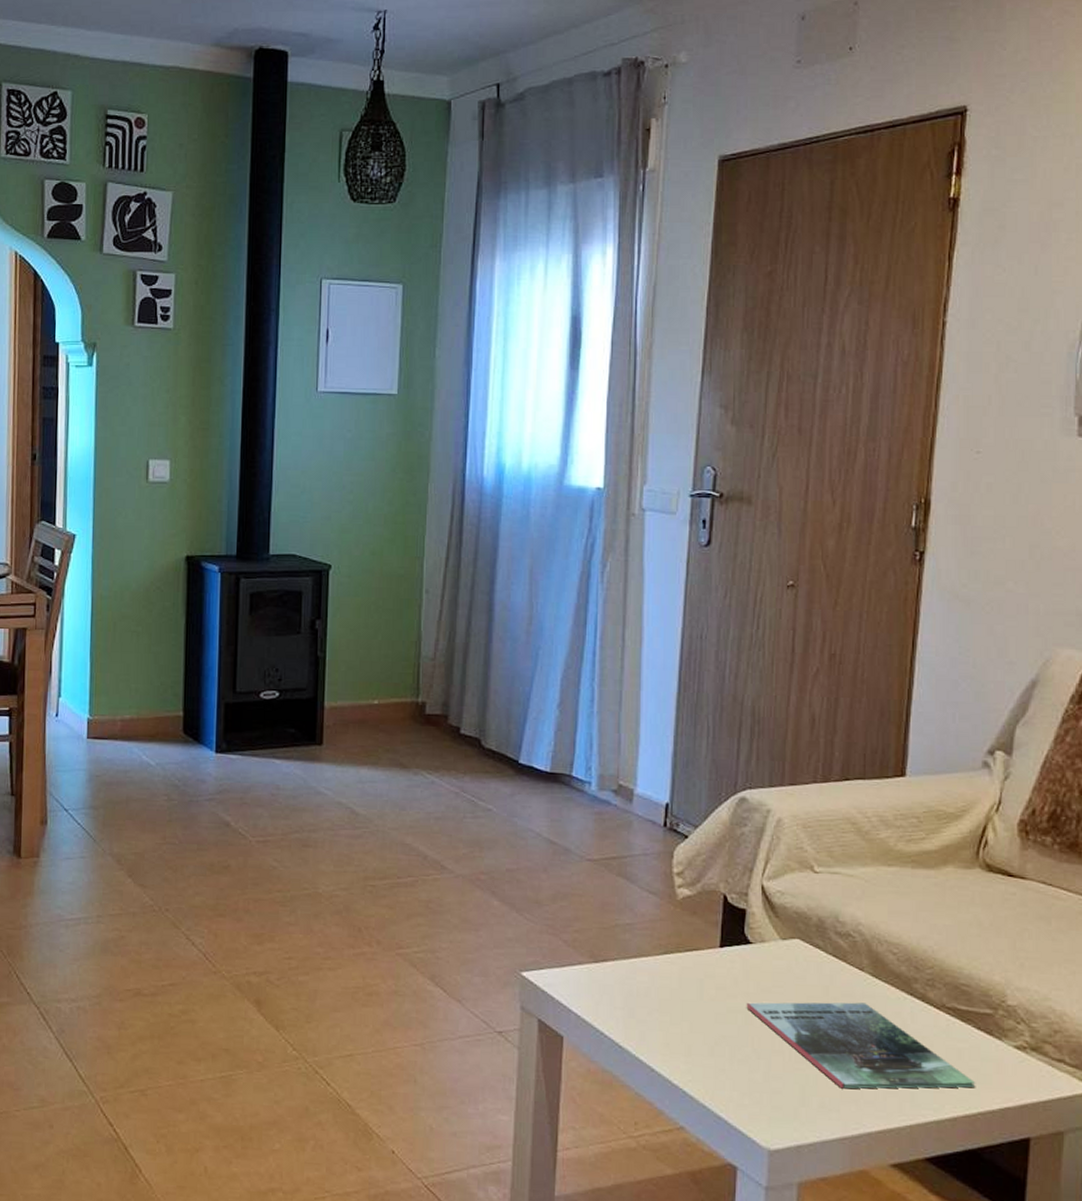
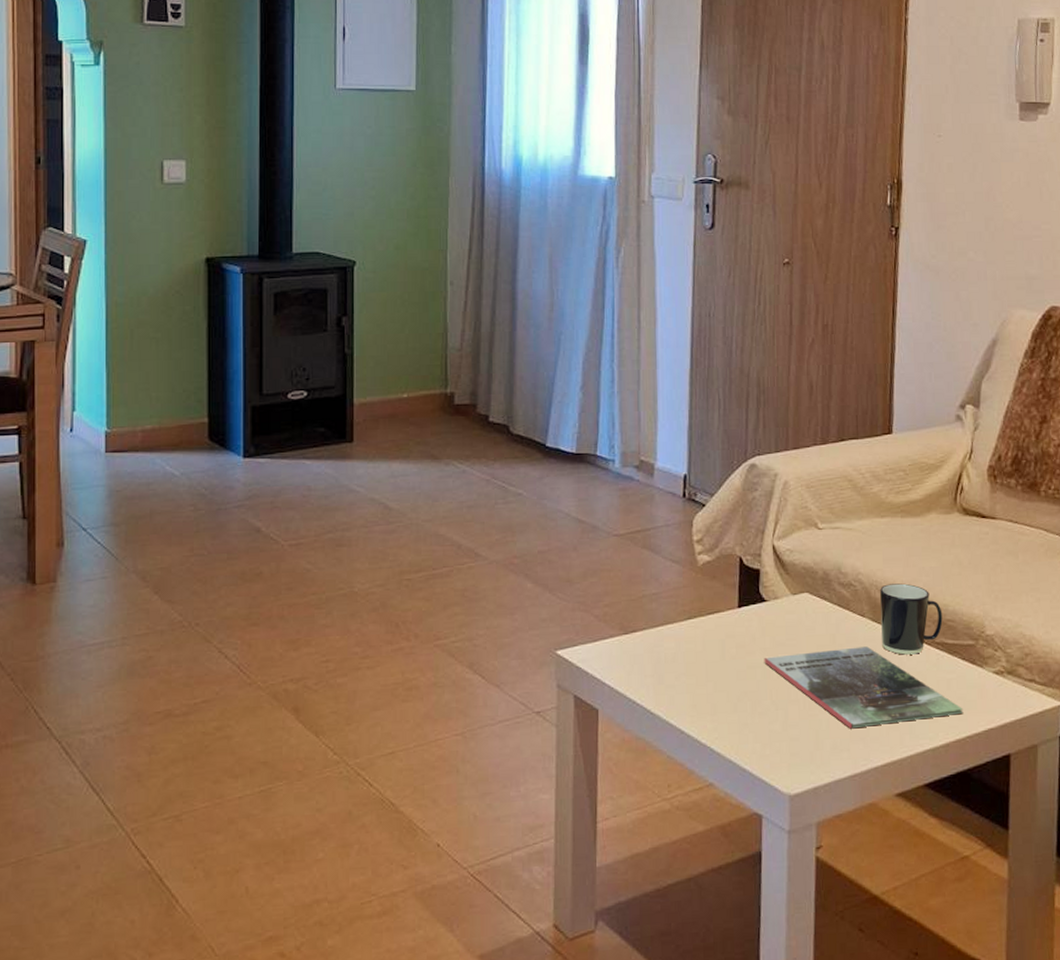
mug: none [883,938,956,1018] -> present [880,583,943,655]

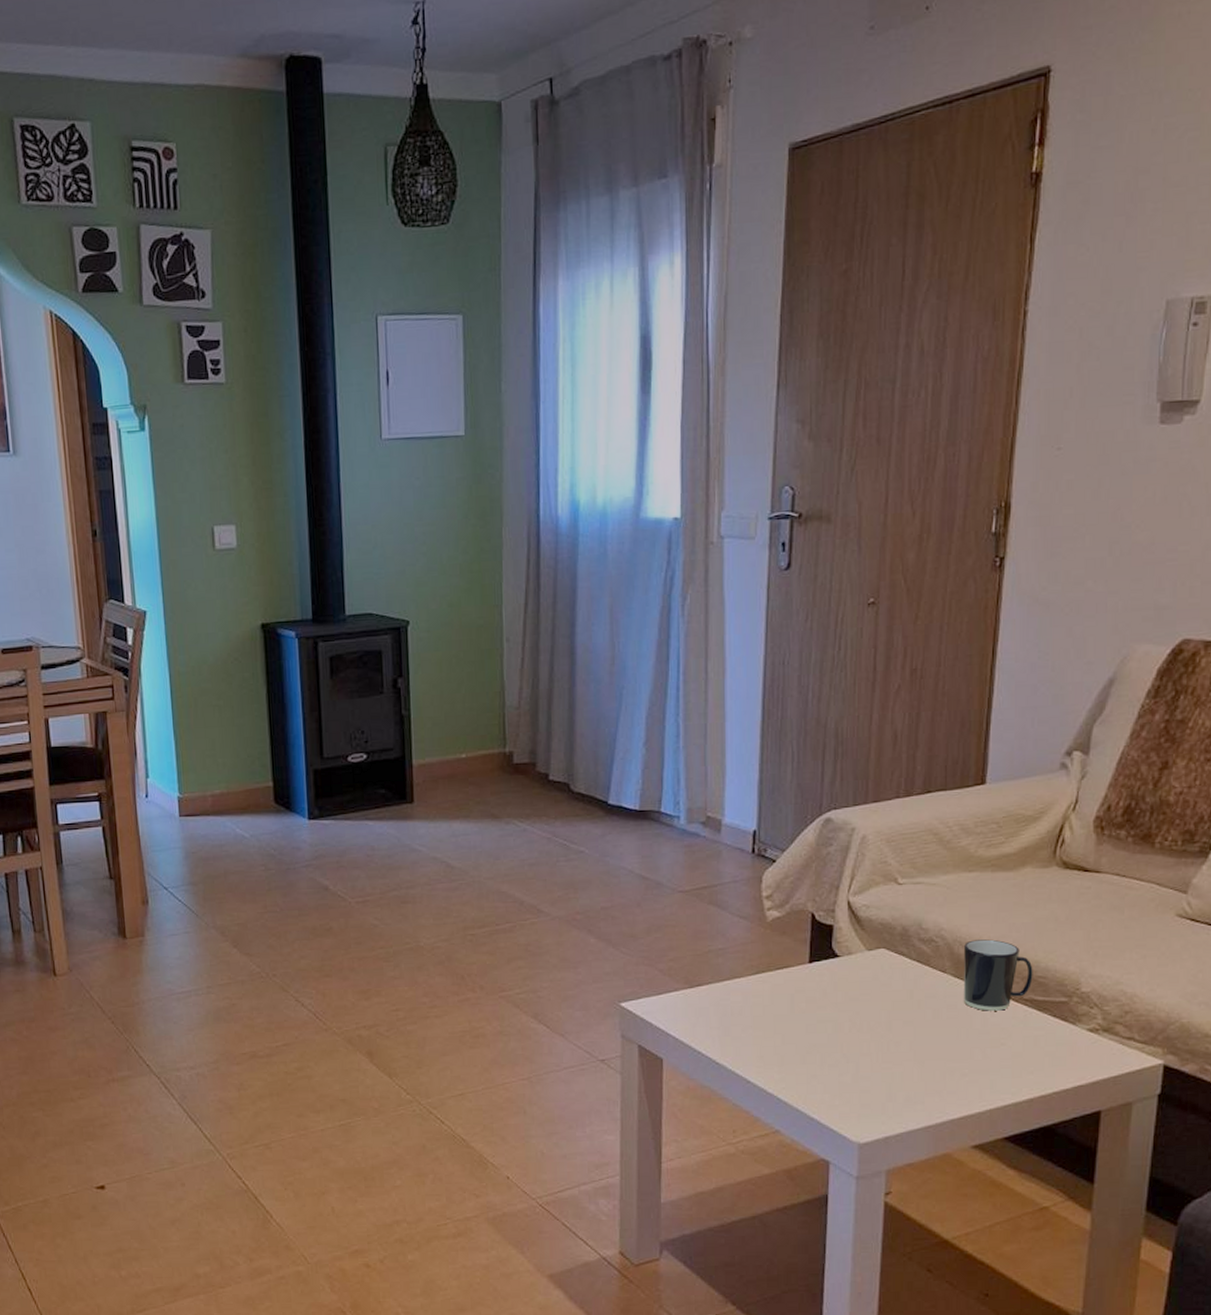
magazine: present [764,646,964,729] -> none [835,1002,1051,1083]

